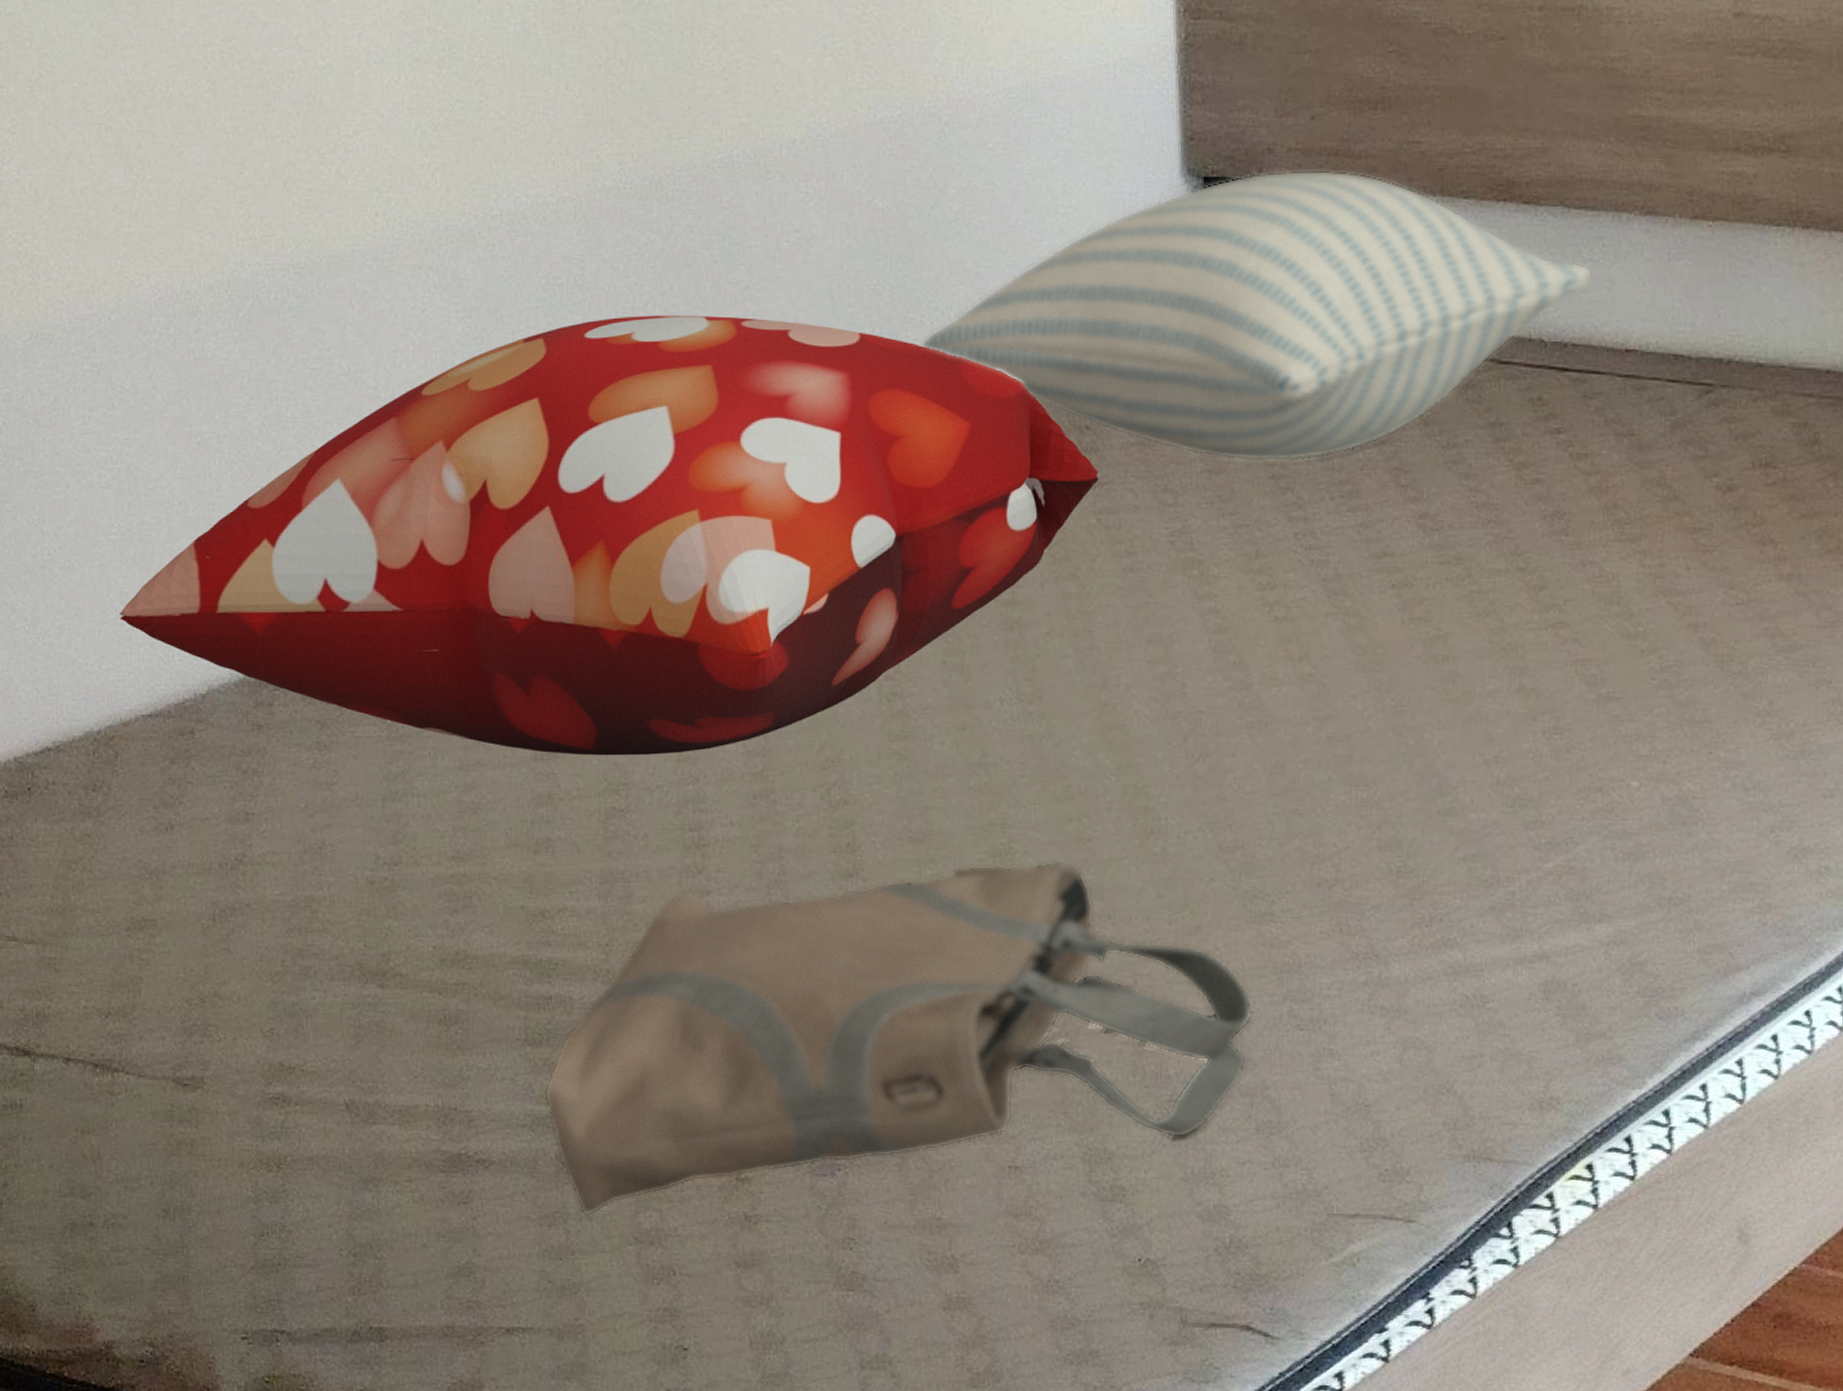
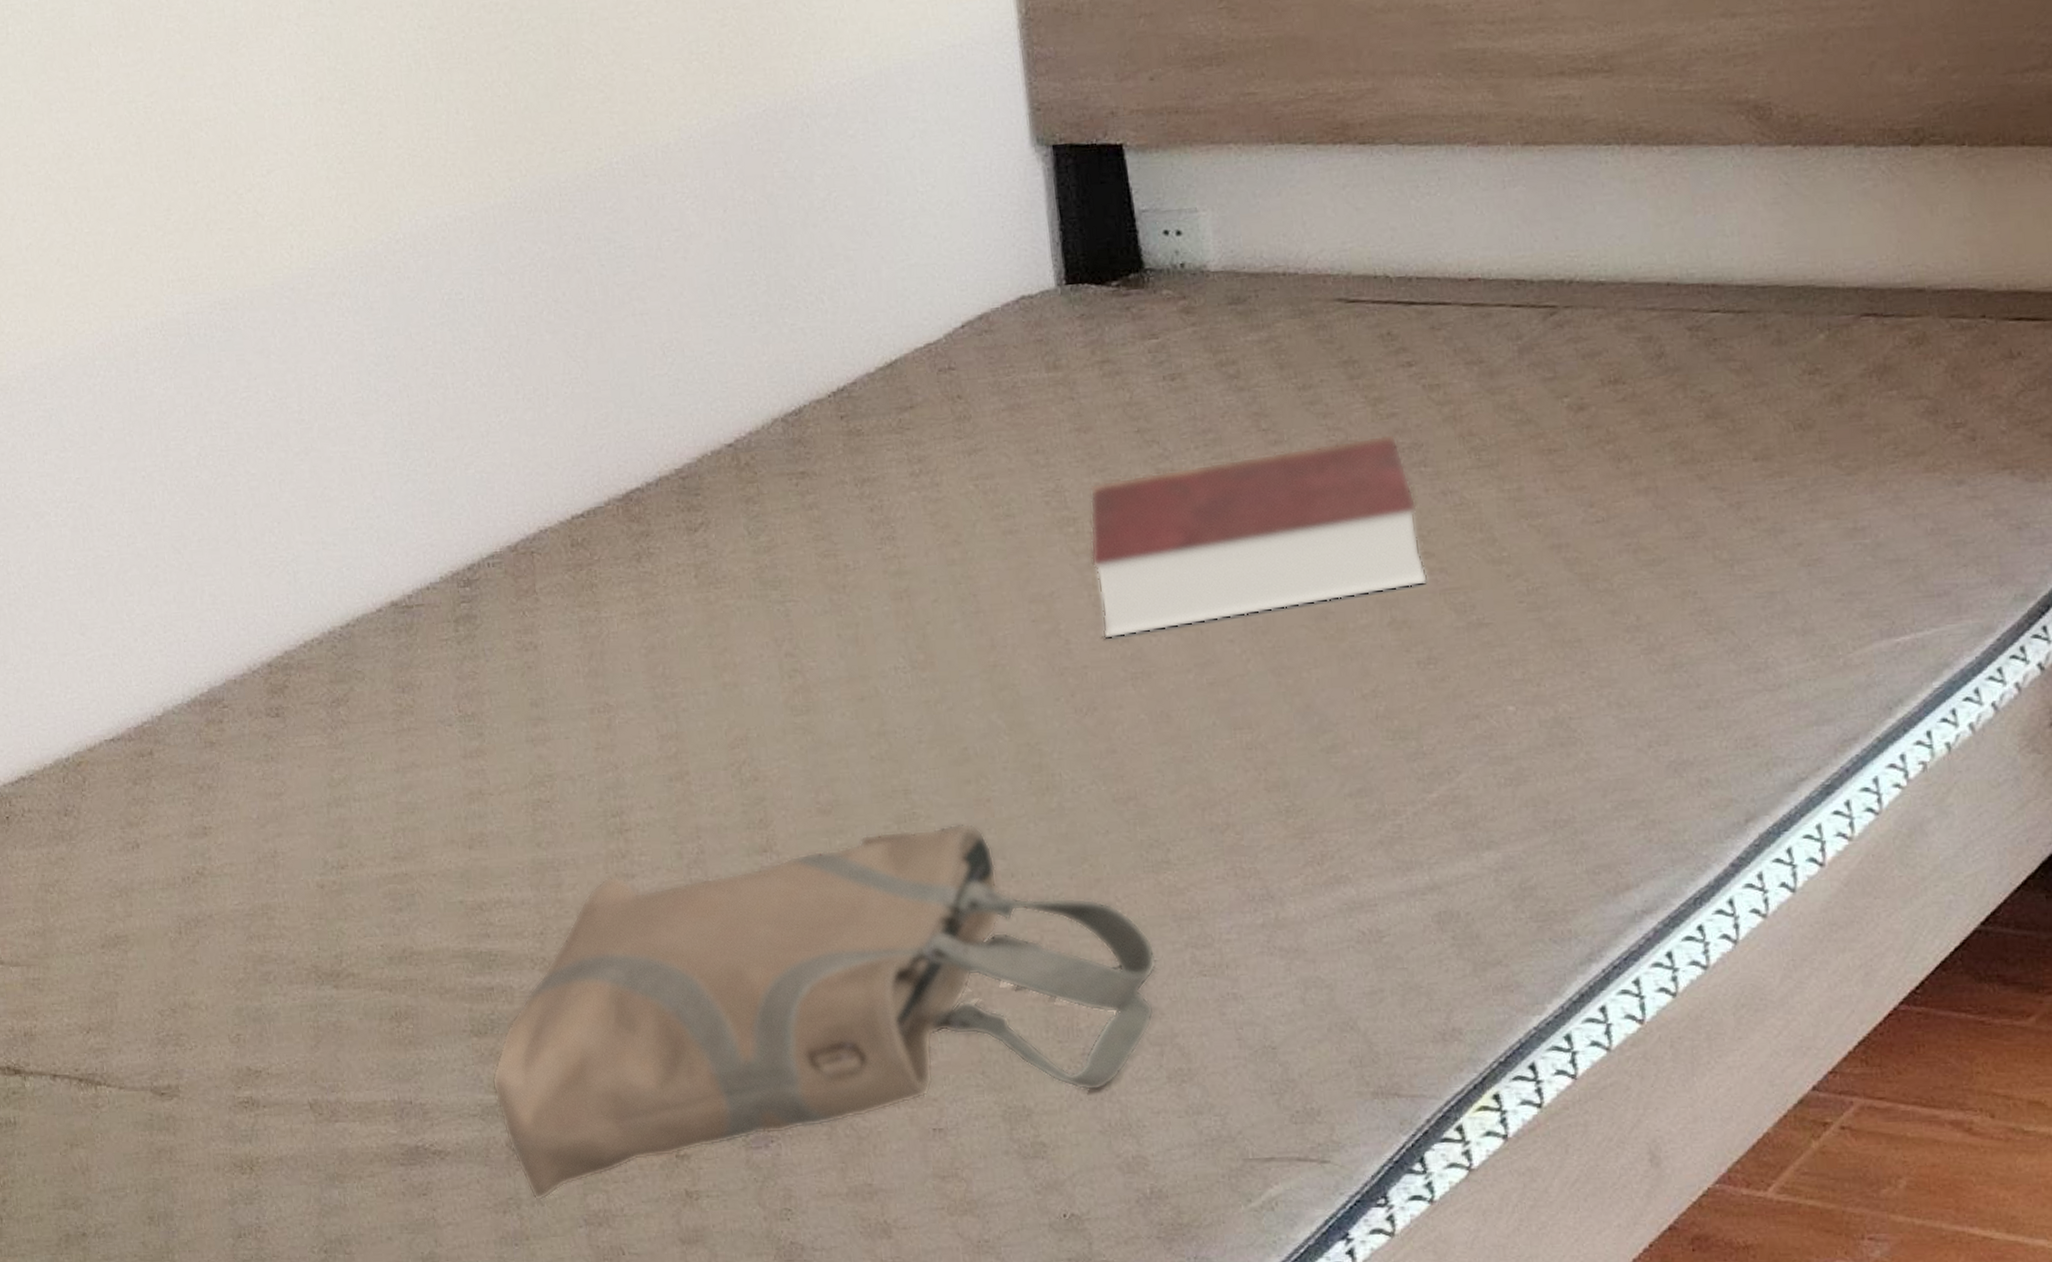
decorative pillow: present [119,315,1099,756] -> none [80,316,974,751]
pillow: present [921,170,1593,461] -> none [798,127,1432,418]
book: none [1213,499,1561,686] -> present [1089,433,1428,640]

